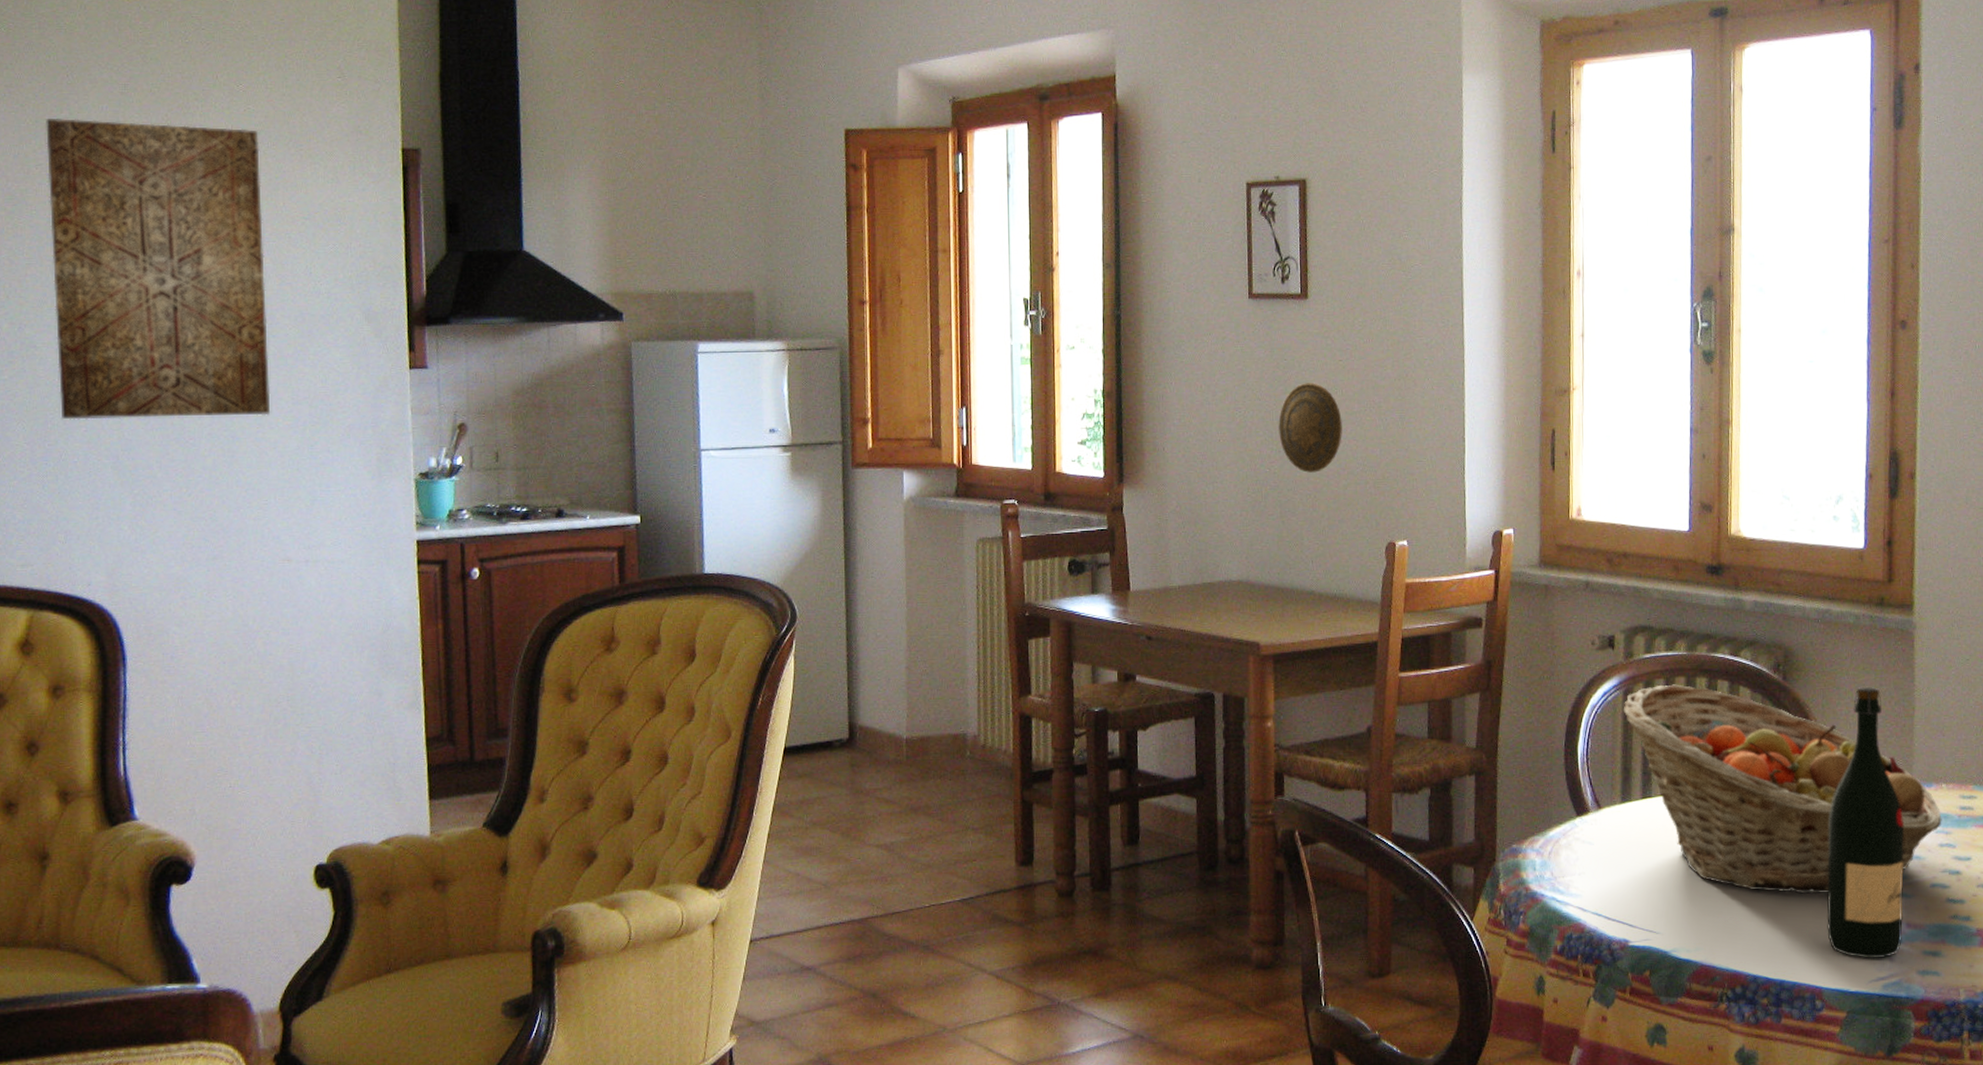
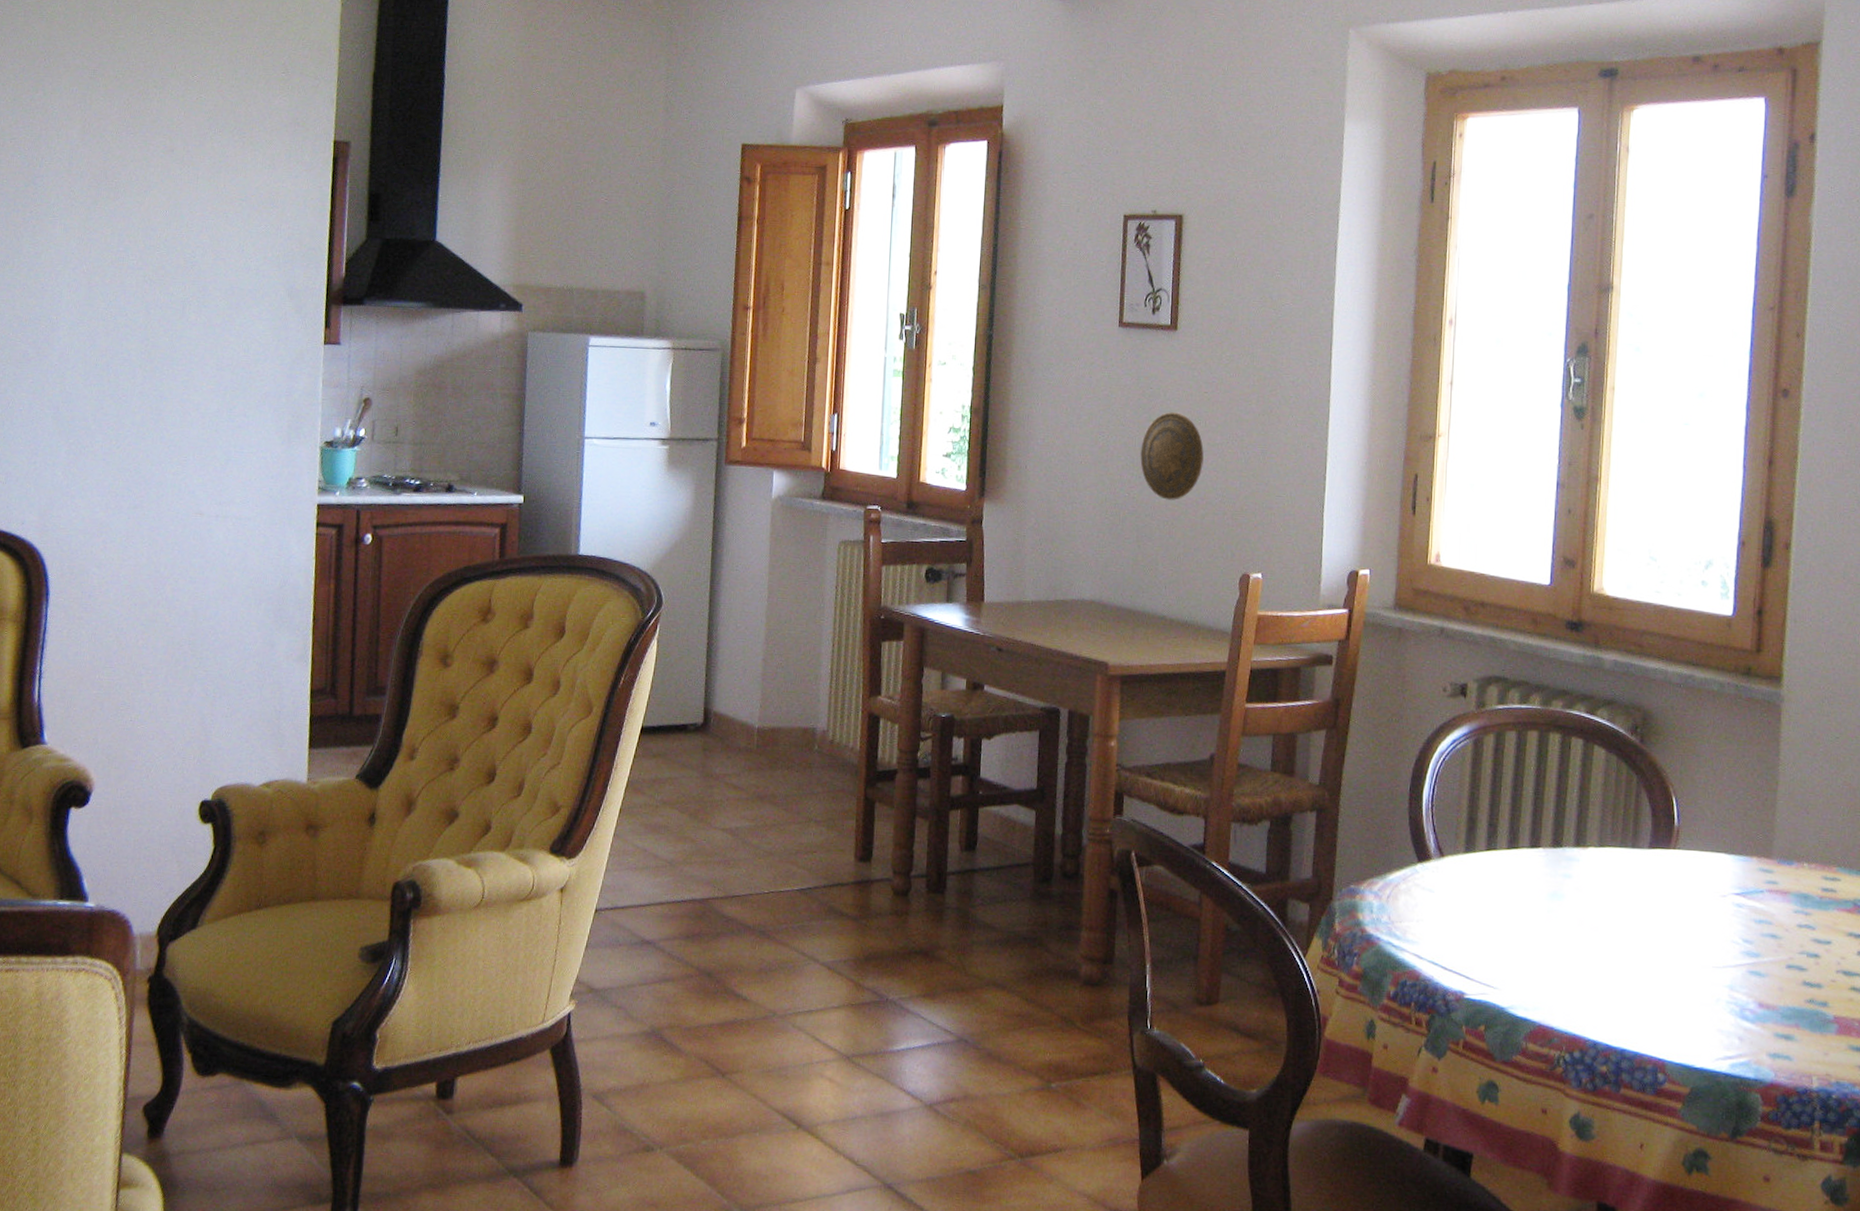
wall art: present [46,119,271,420] -> none [11,98,207,379]
fruit basket: present [1623,684,1942,895] -> none [1472,737,1802,964]
wine bottle: present [1827,686,1904,959] -> none [1673,756,1760,1037]

